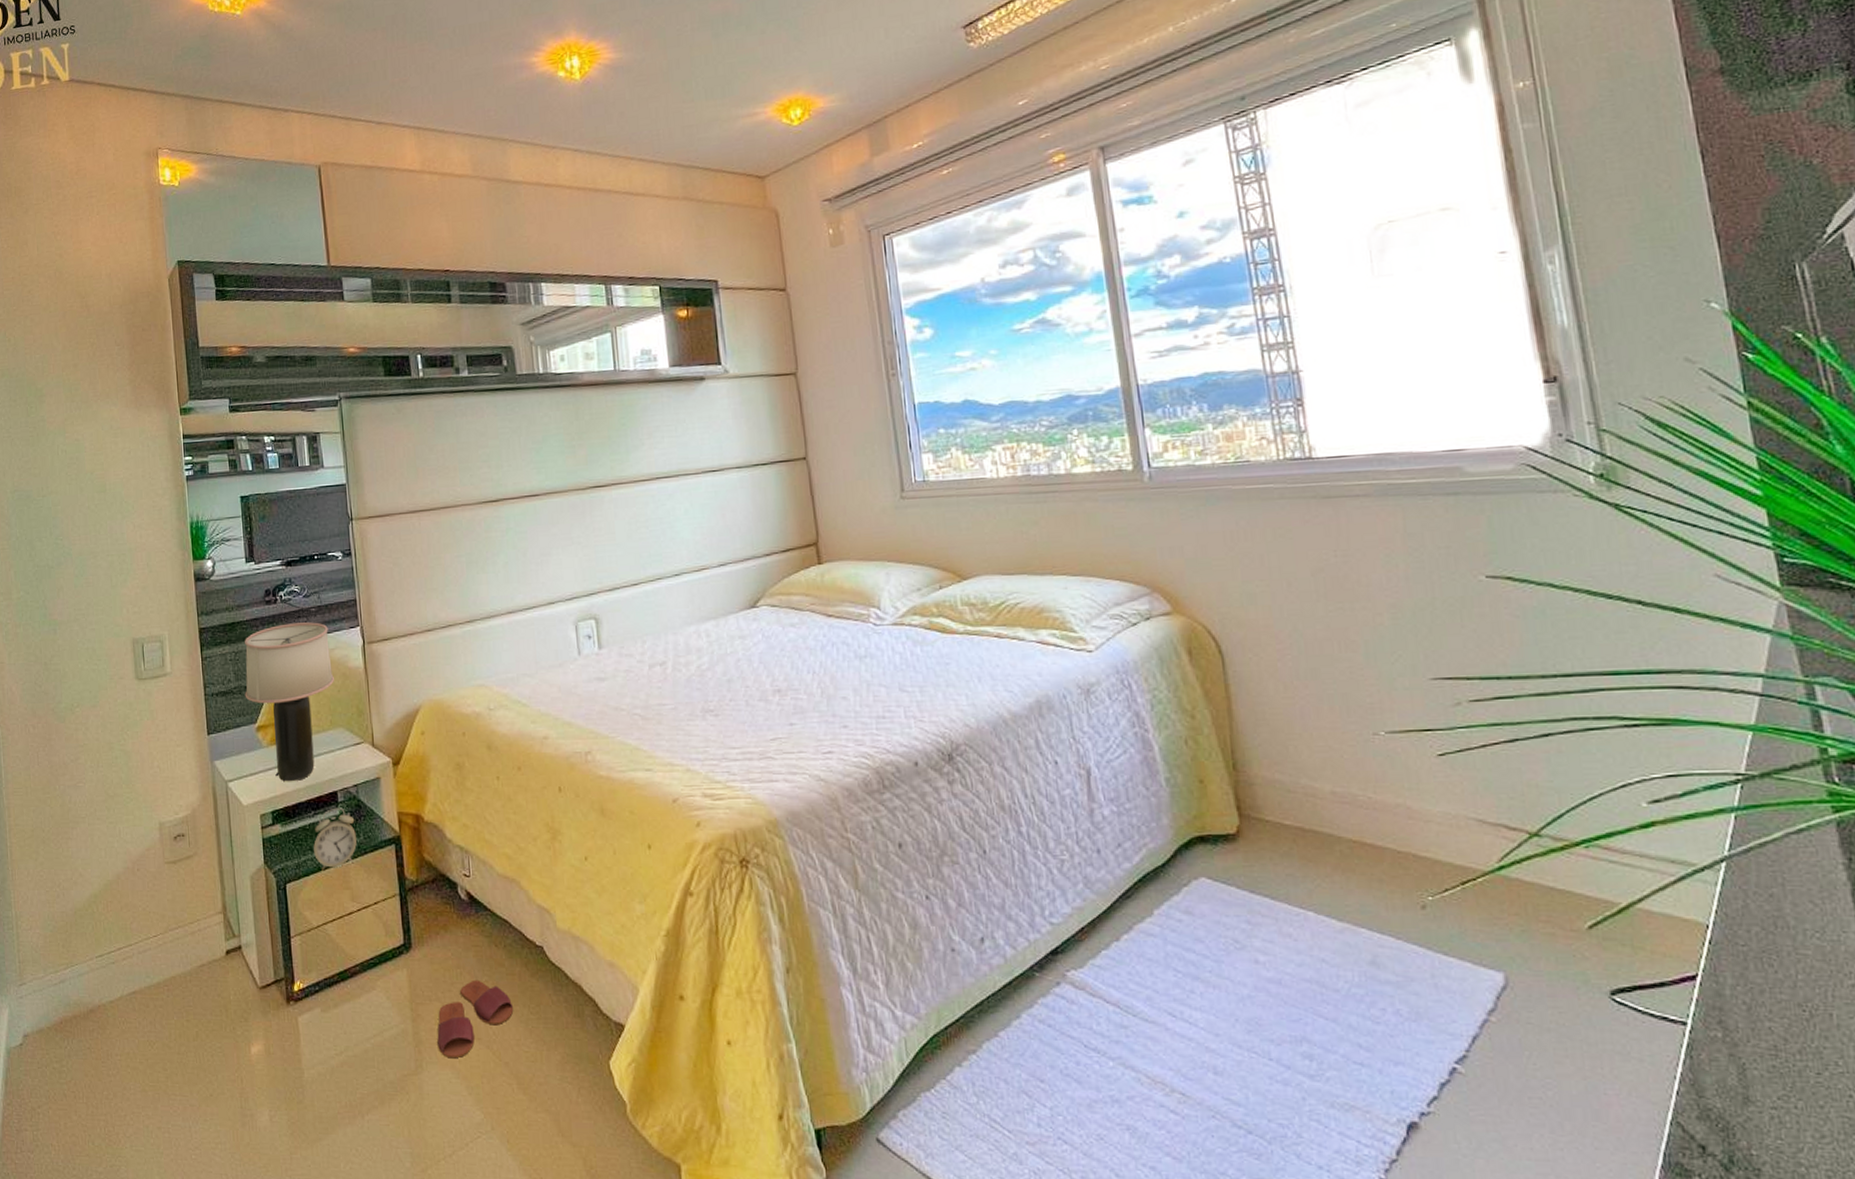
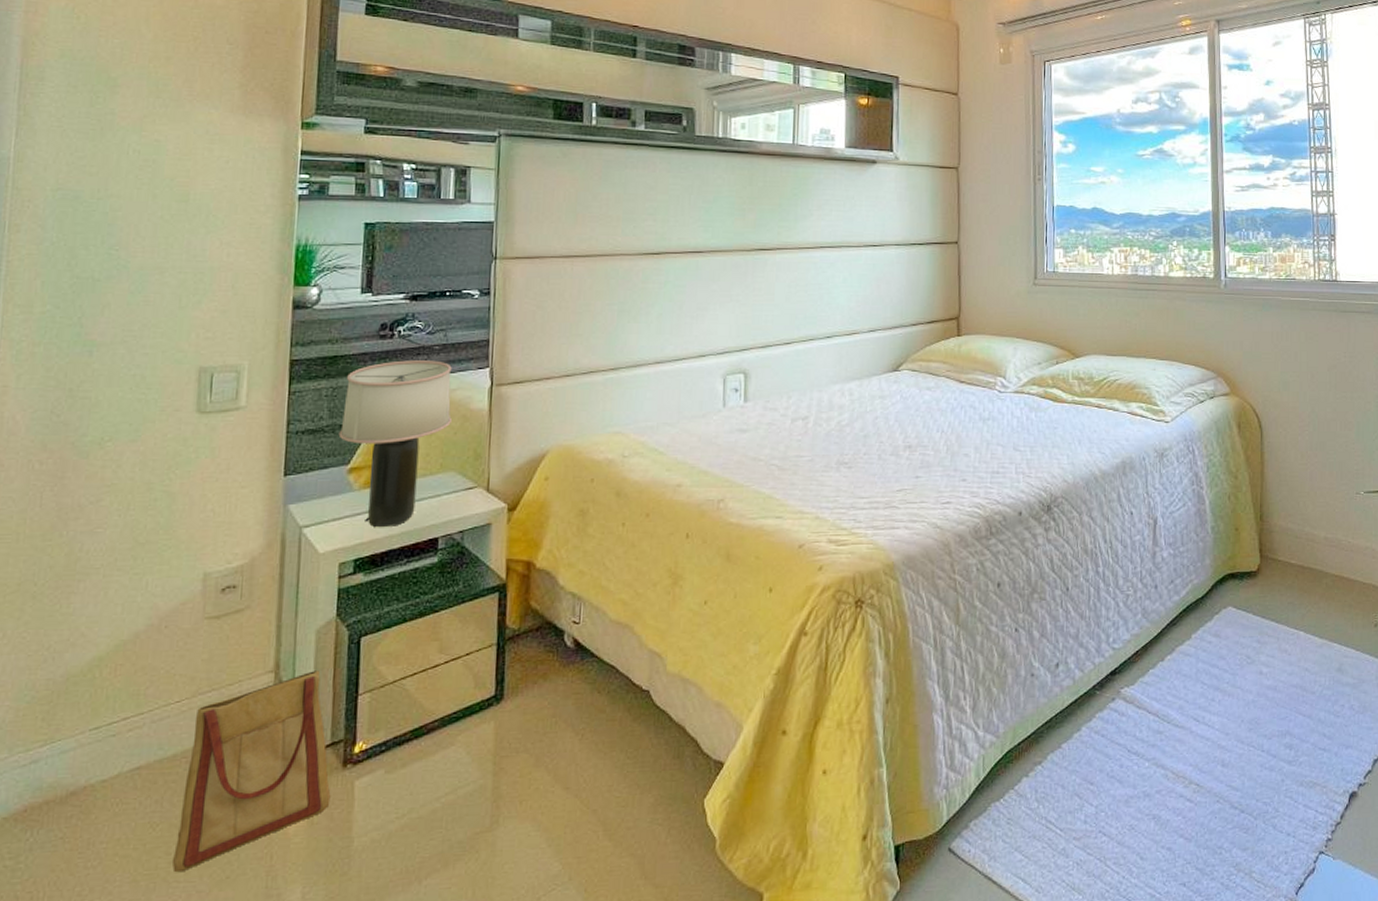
shopping bag: none [168,913,281,1086] -> present [171,670,331,871]
alarm clock: present [313,807,357,871] -> none [401,554,455,622]
slippers: present [437,979,514,1059] -> none [519,728,610,811]

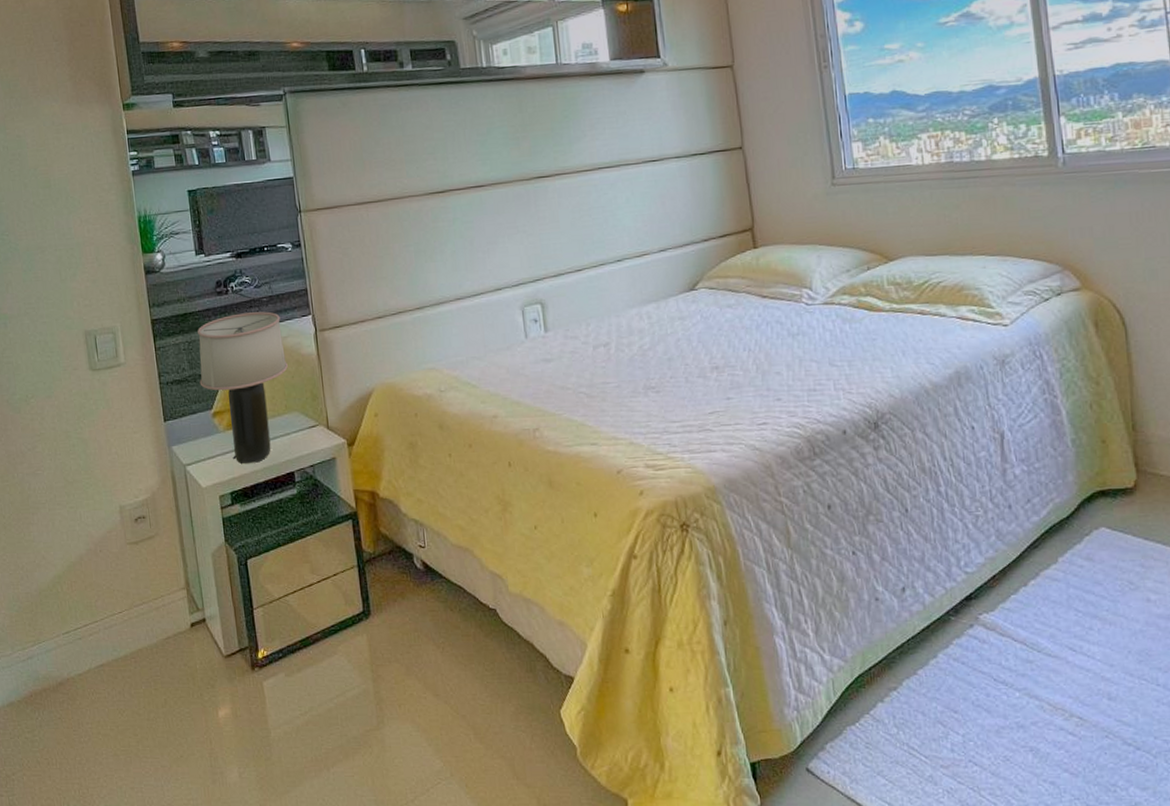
shopping bag: present [171,670,331,871] -> none [135,588,247,749]

